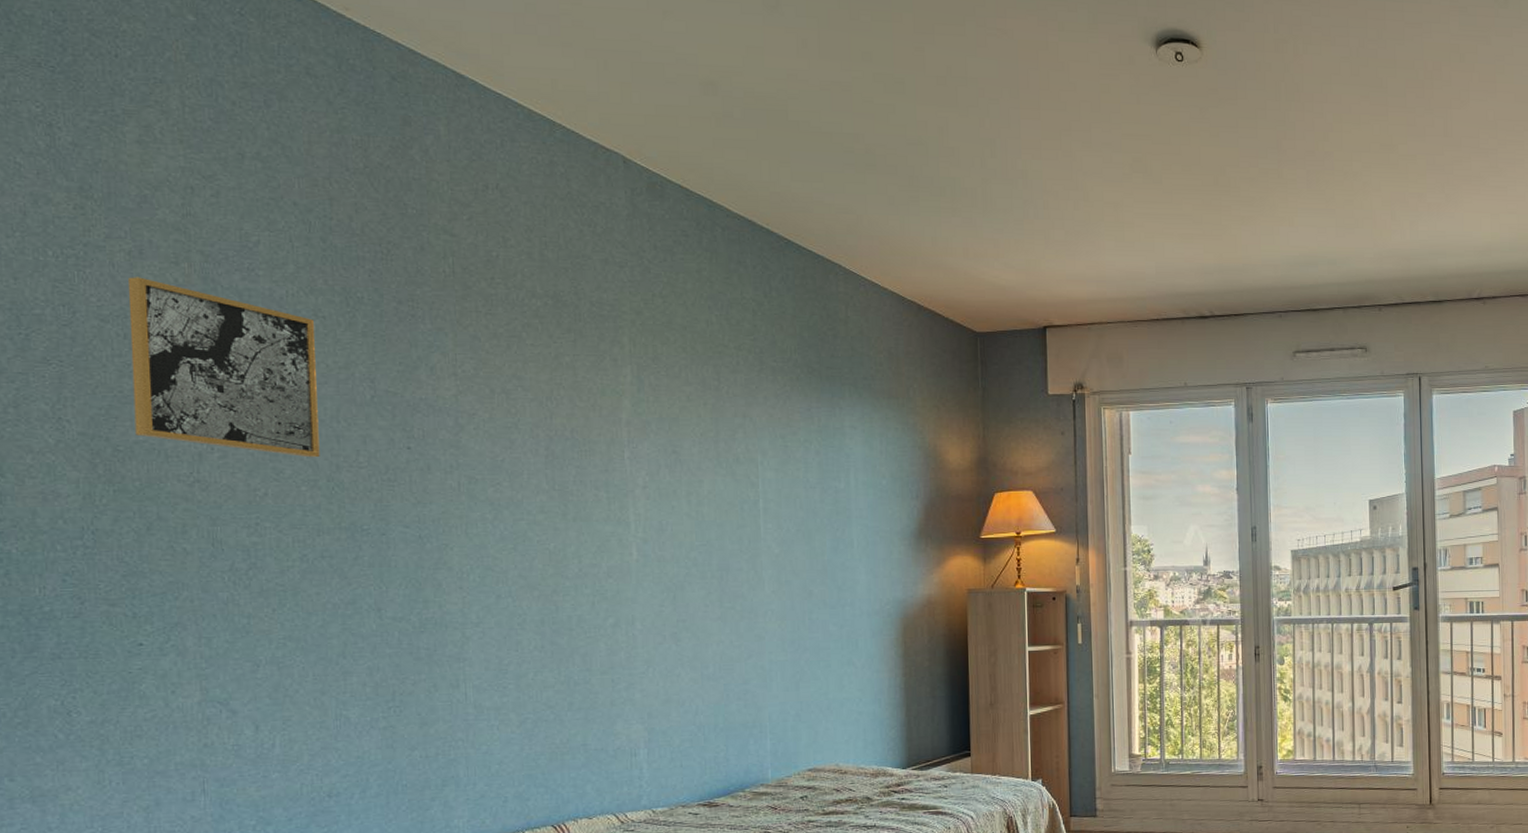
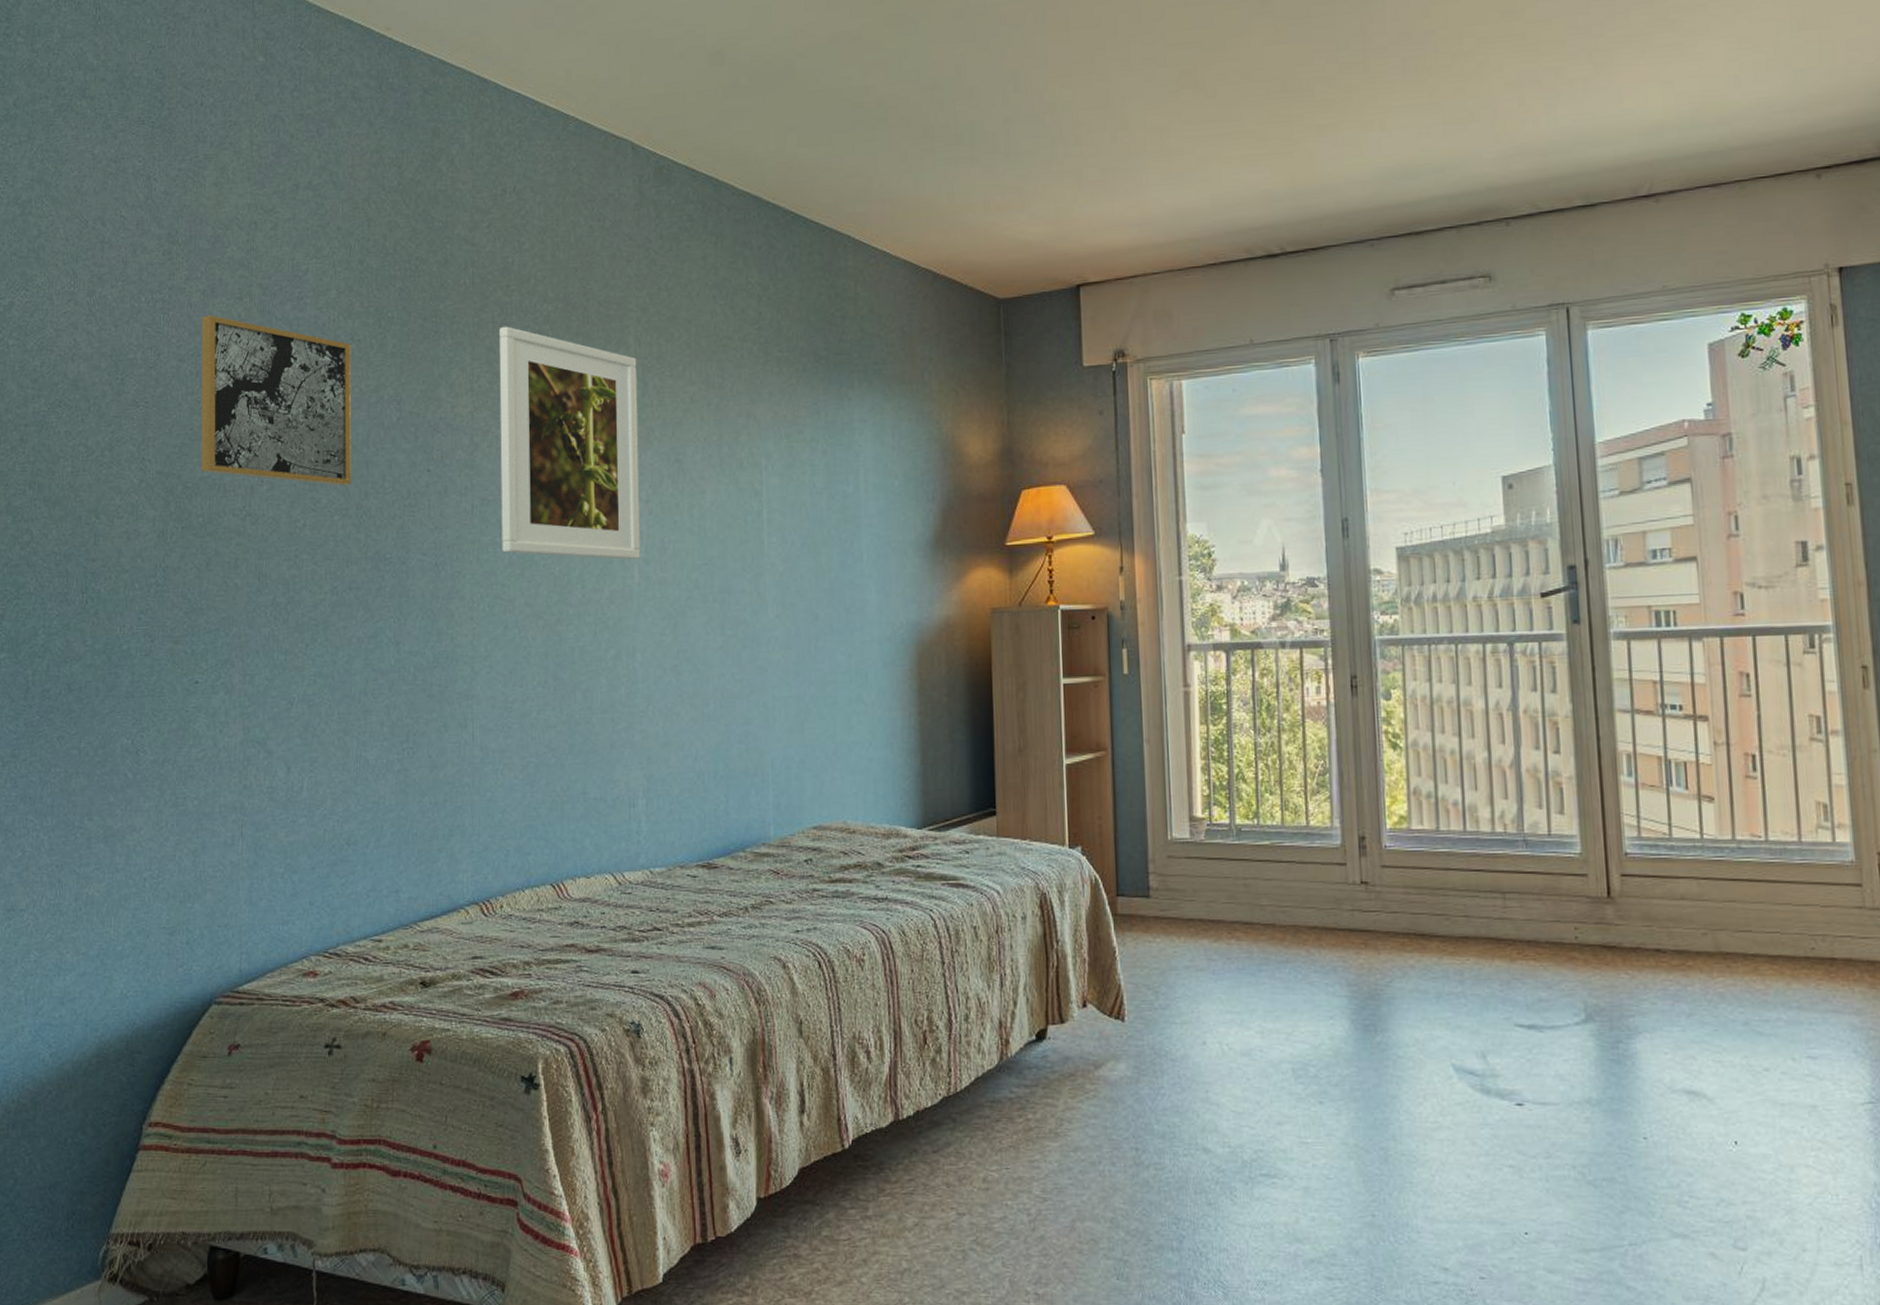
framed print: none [484,316,638,540] -> present [499,326,640,560]

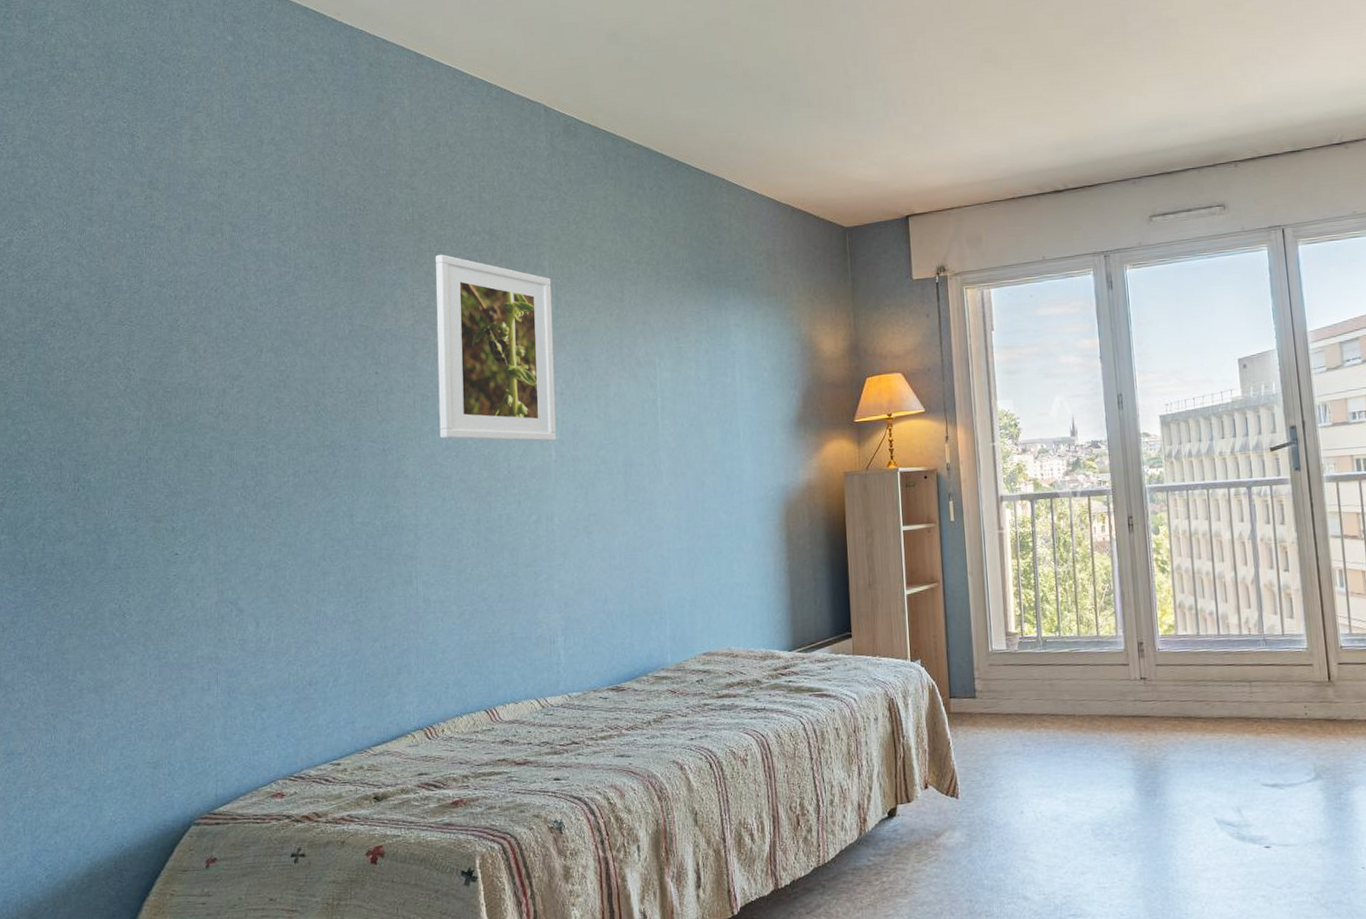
wall art: present [201,315,352,486] -> none [179,248,310,387]

